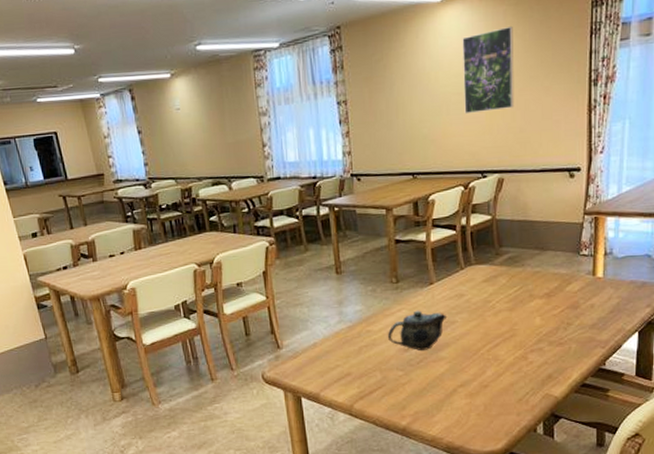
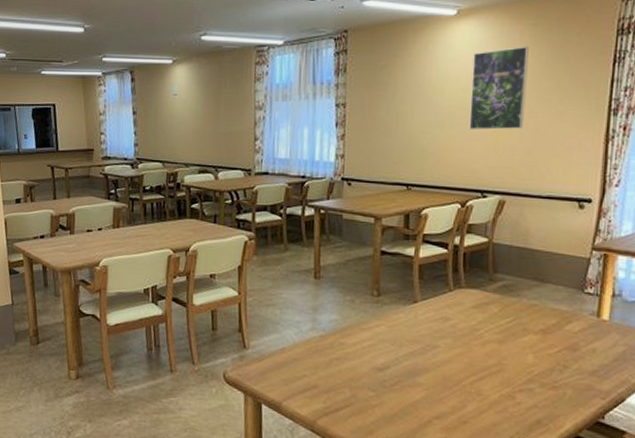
teapot: present [387,310,447,350] -> none [361,328,429,373]

